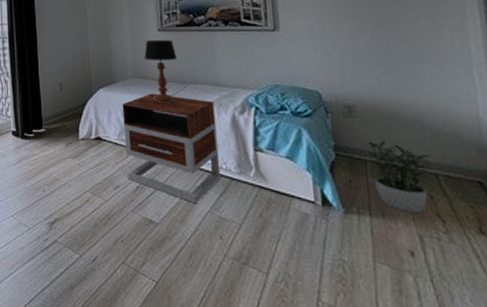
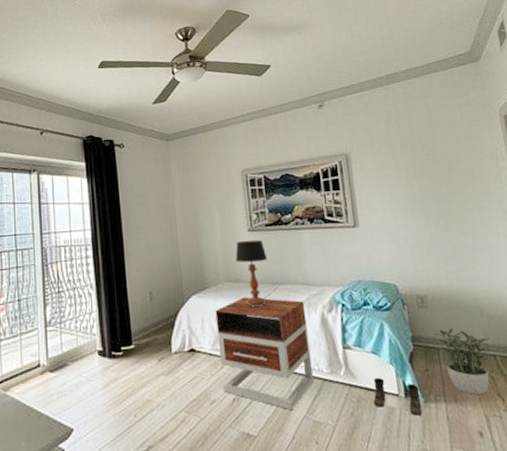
boots: none [285,182,342,226] -> present [373,377,422,416]

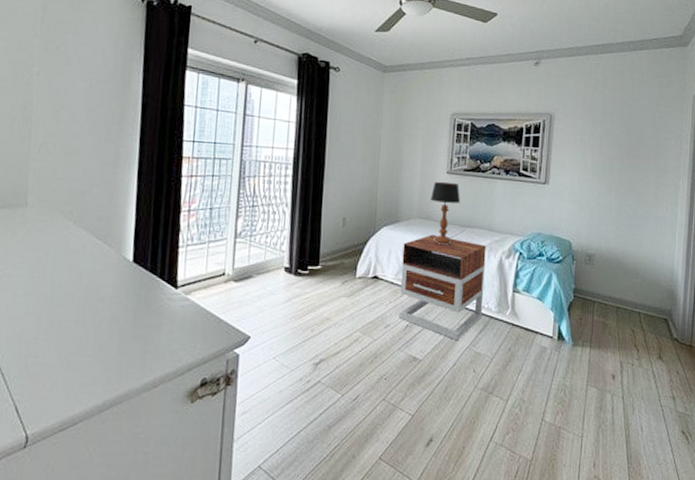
boots: present [373,377,422,416] -> none [530,320,571,356]
potted plant: present [434,328,490,395] -> none [593,285,639,344]

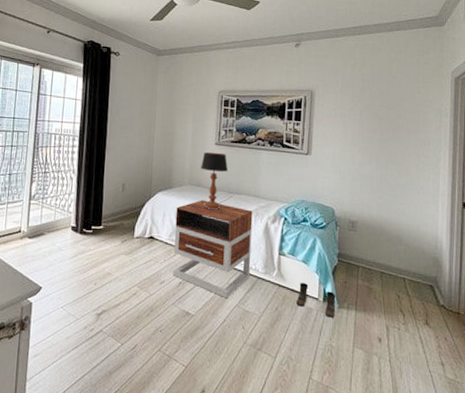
boots: none [530,320,571,356] -> present [296,282,336,318]

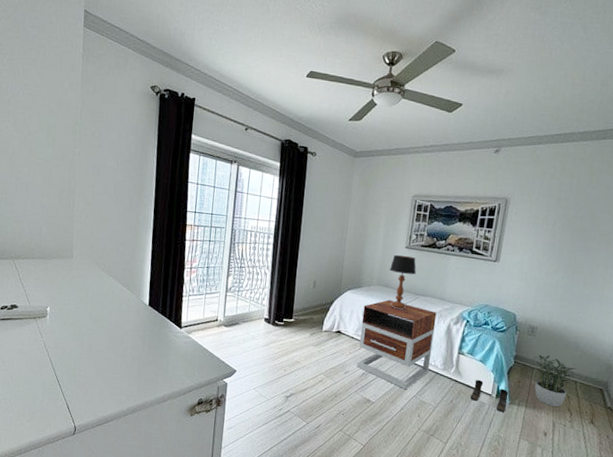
potted plant: none [357,251,403,308] -> present [533,355,577,407]

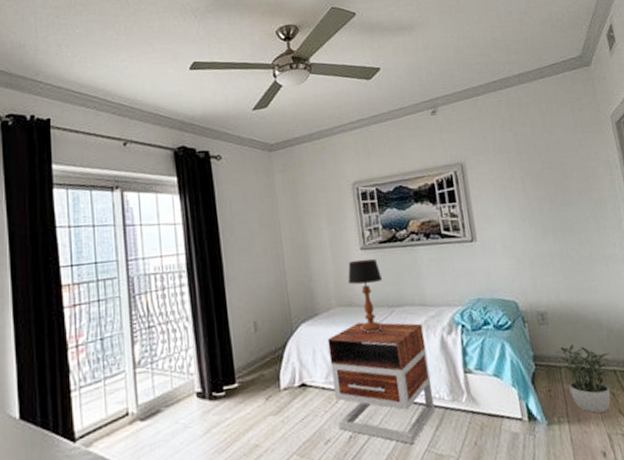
boots: present [470,379,509,413] -> none [496,401,546,440]

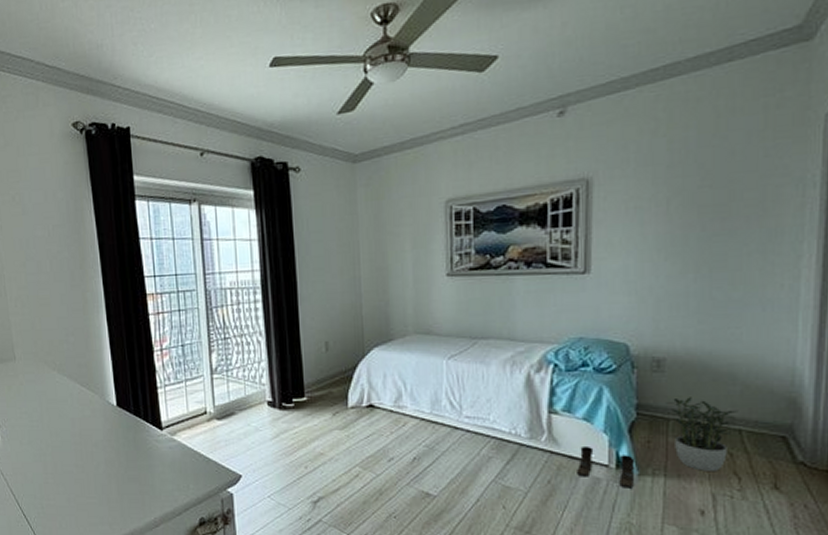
nightstand: present [327,322,436,445] -> none [400,351,509,474]
table lamp: present [348,258,383,333] -> none [429,286,467,362]
boots: none [496,401,546,440] -> present [577,445,635,488]

